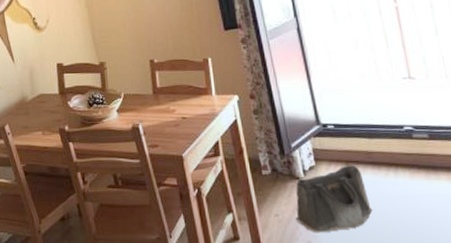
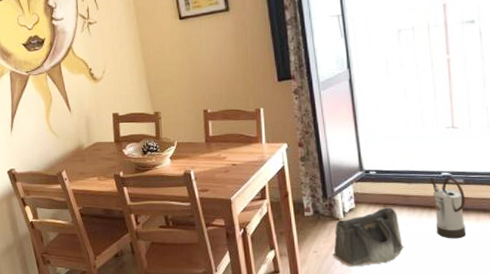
watering can: none [392,131,438,201] -> present [430,176,465,239]

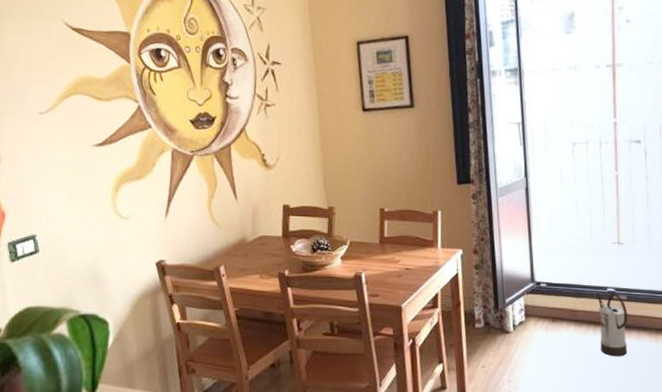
saddlebag: present [332,207,404,267] -> none [500,321,570,384]

